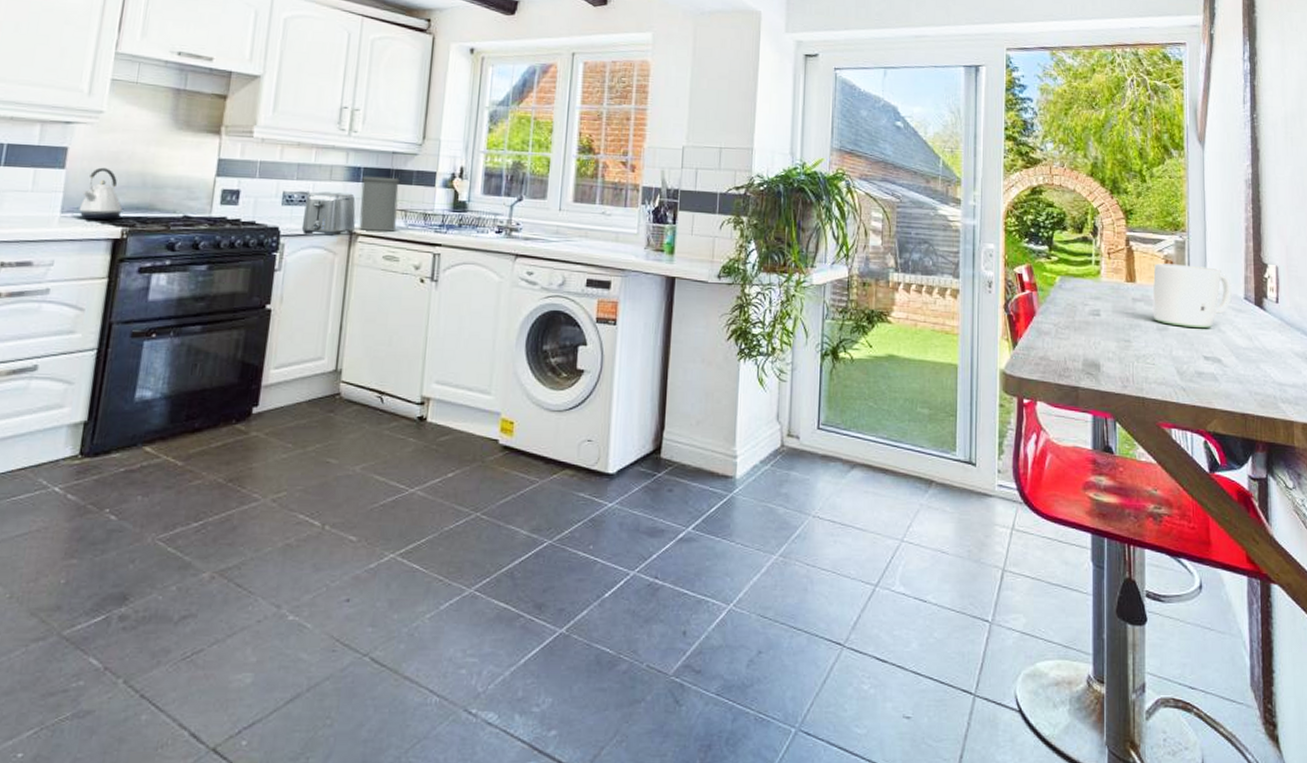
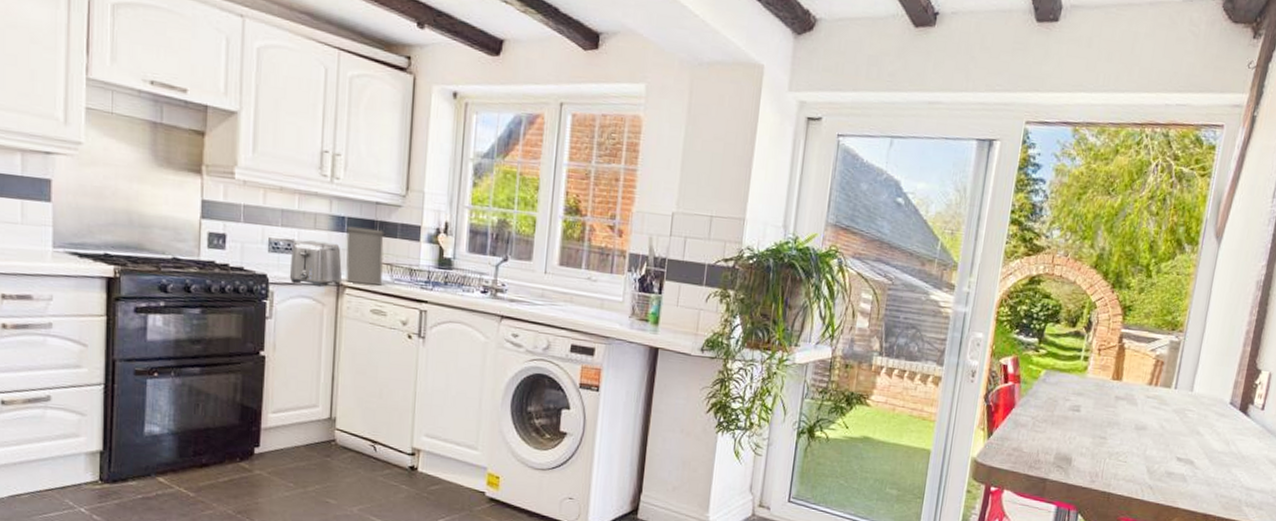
kettle: present [79,167,123,221] -> none [70,202,112,259]
mug: present [1152,263,1232,329] -> none [1133,362,1220,431]

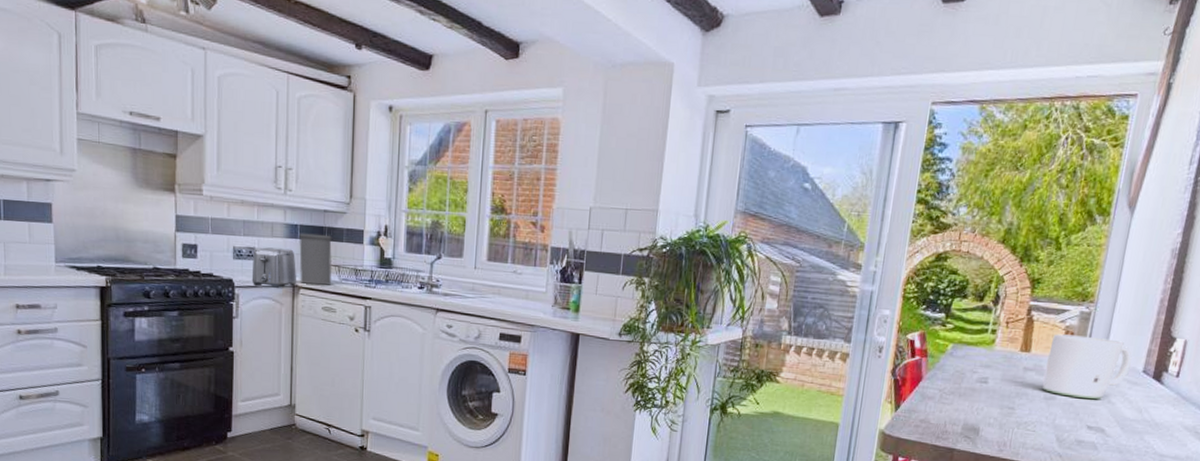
mug: none [1133,362,1220,431] -> present [1042,334,1132,400]

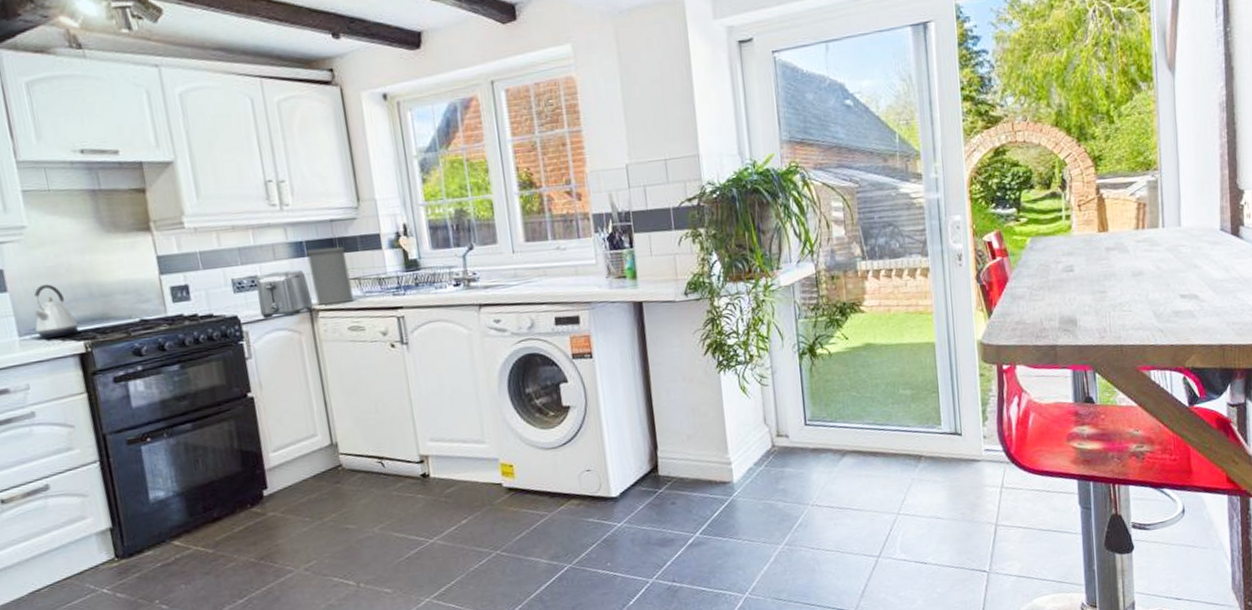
kettle: none [69,222,104,271] -> present [33,284,79,340]
mug: present [1042,334,1132,400] -> none [1126,203,1207,269]

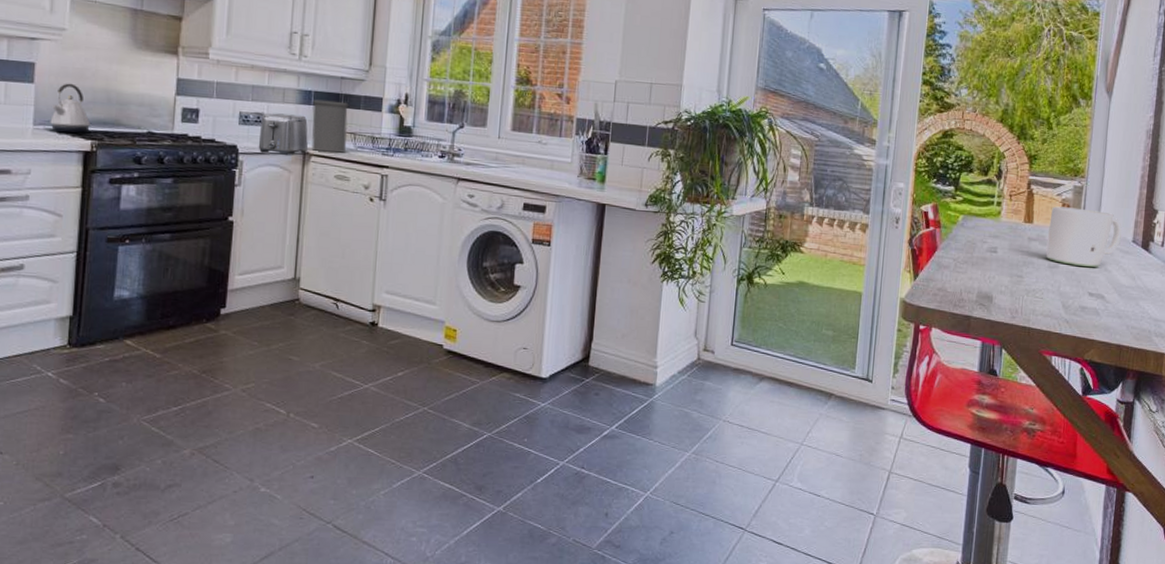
mug: none [1126,203,1207,269] -> present [1046,206,1122,268]

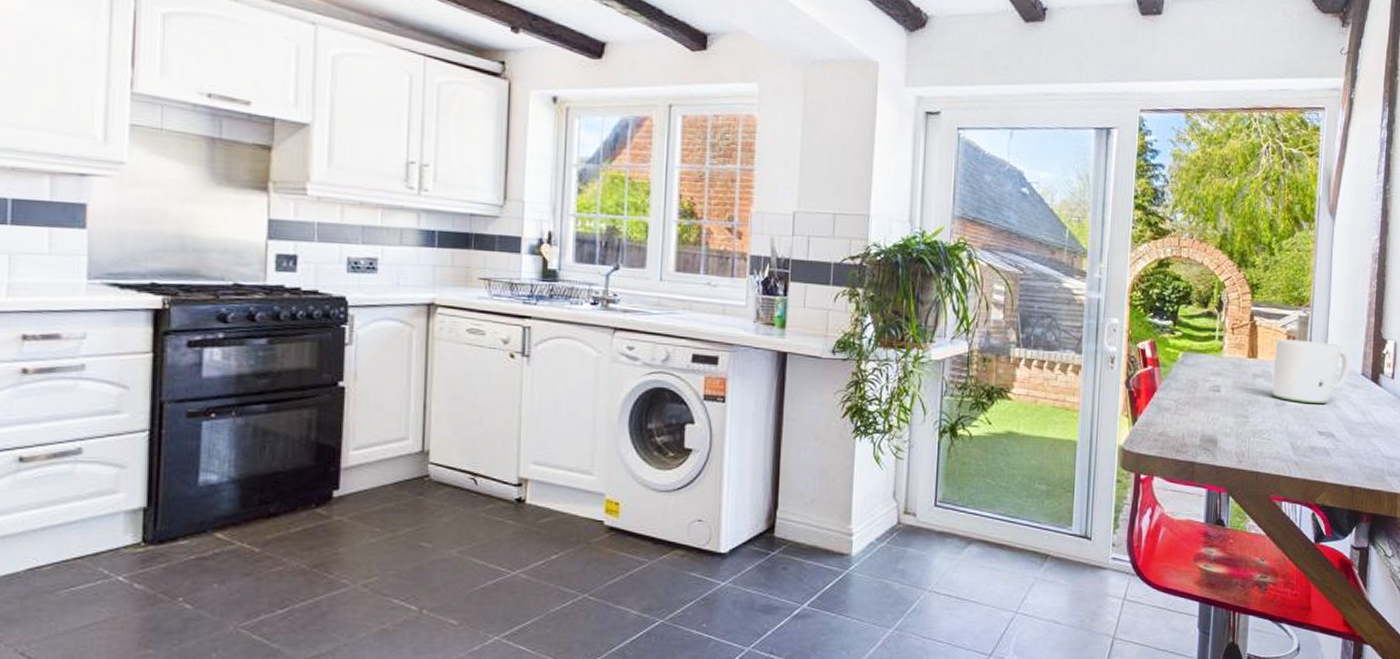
kettle: present [50,83,90,134] -> none [109,227,160,289]
toaster: present [258,112,309,156] -> none [372,257,434,308]
canister: present [311,99,349,153] -> none [436,240,481,303]

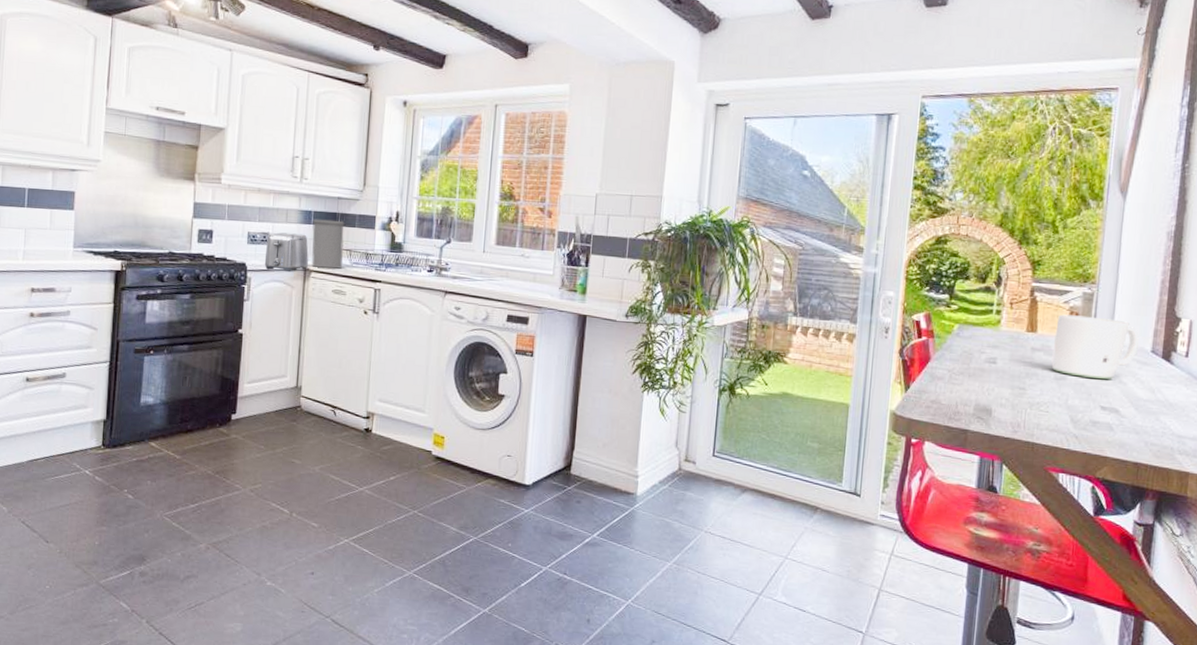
toaster: none [372,257,434,308] -> present [264,232,309,273]
canister: none [436,240,481,303] -> present [311,219,345,269]

